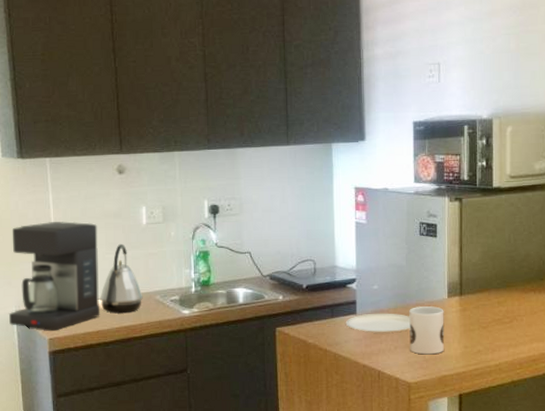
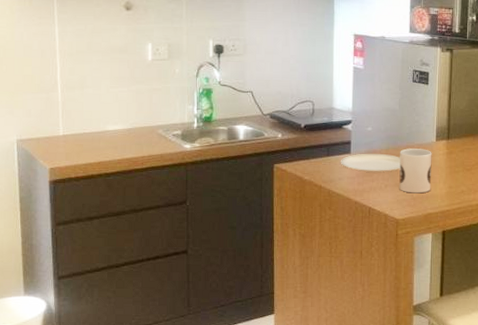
coffee maker: present [8,221,100,330] -> none [9,54,103,160]
kettle: present [100,243,143,313] -> none [103,78,146,145]

